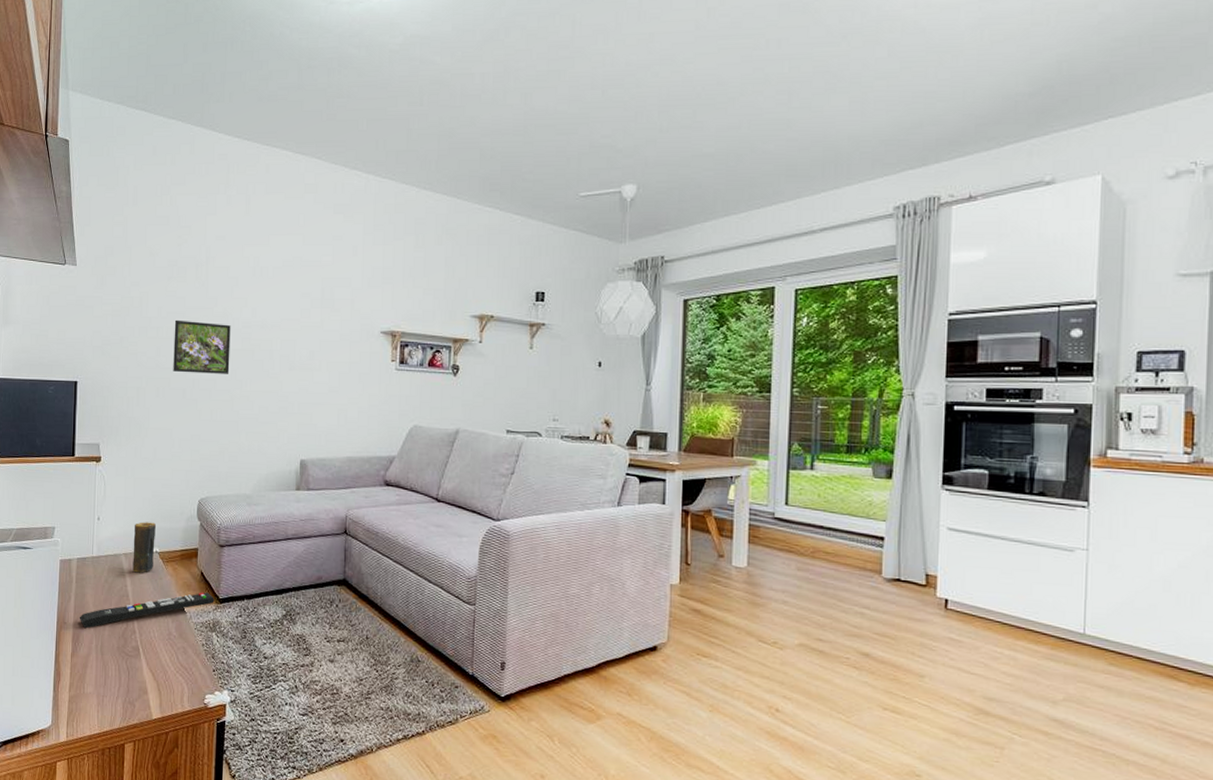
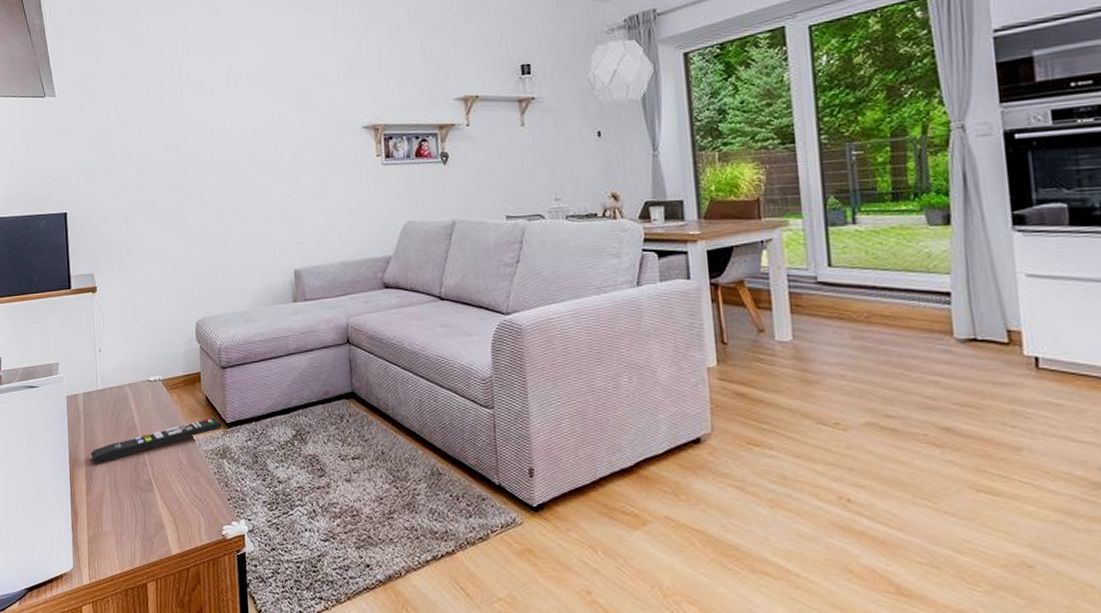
candle: present [132,522,156,572] -> none [135,349,158,402]
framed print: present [173,319,231,374] -> none [155,137,214,193]

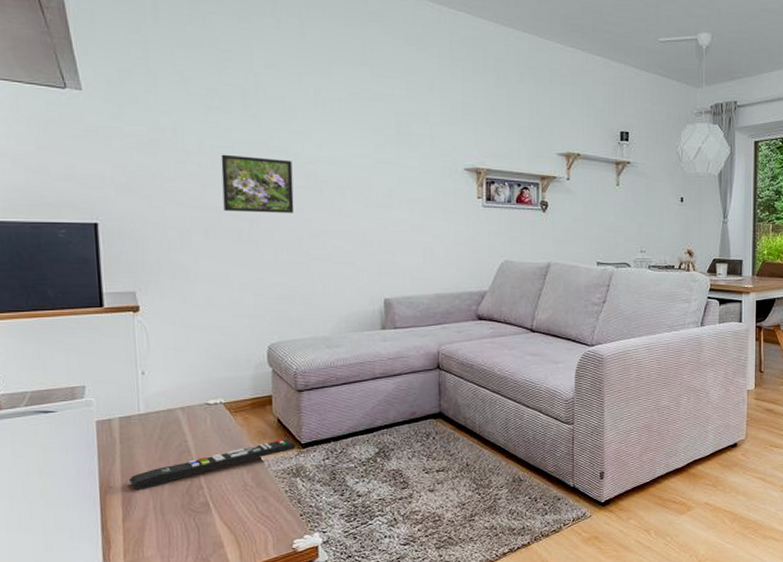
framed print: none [155,137,214,193] -> present [221,154,294,213]

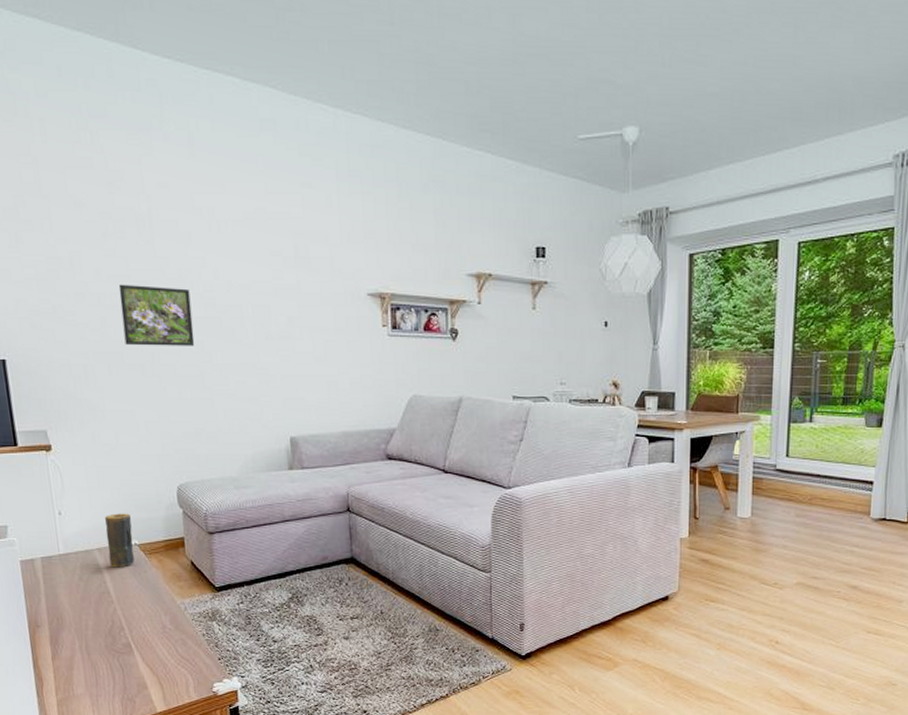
remote control: present [128,438,296,491] -> none [54,582,211,630]
candle: none [190,372,219,425] -> present [105,513,134,567]

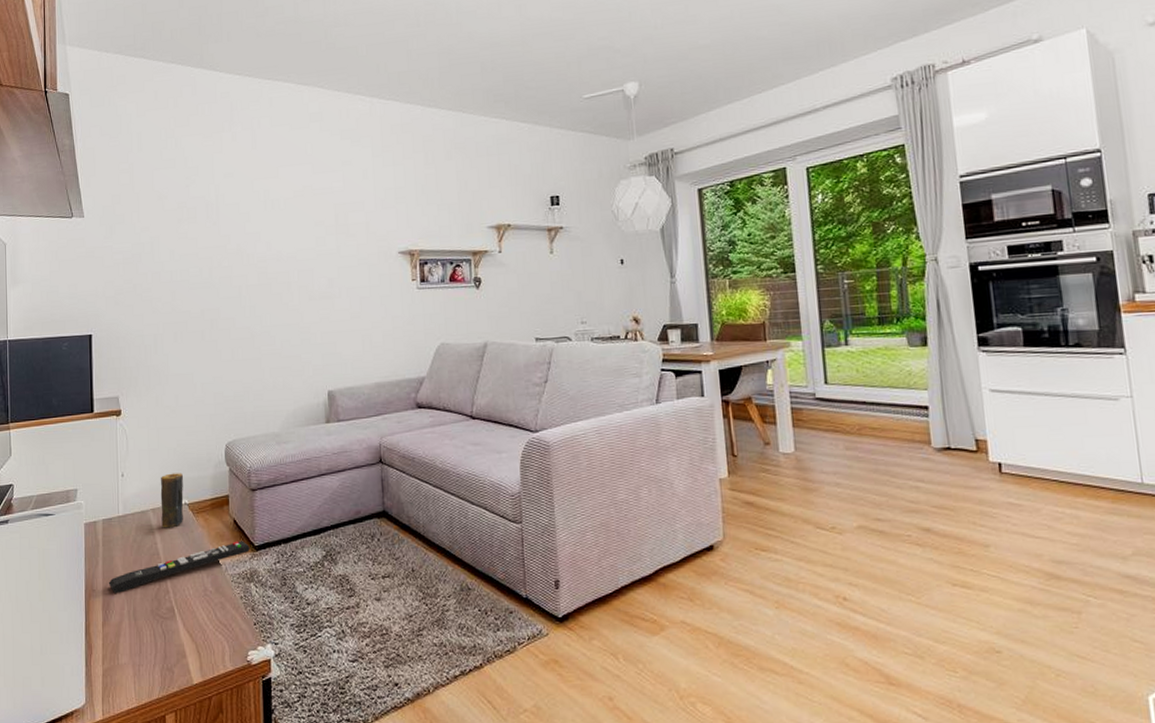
remote control: none [54,582,211,630] -> present [108,540,250,594]
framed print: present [118,284,195,346] -> none [188,260,248,315]

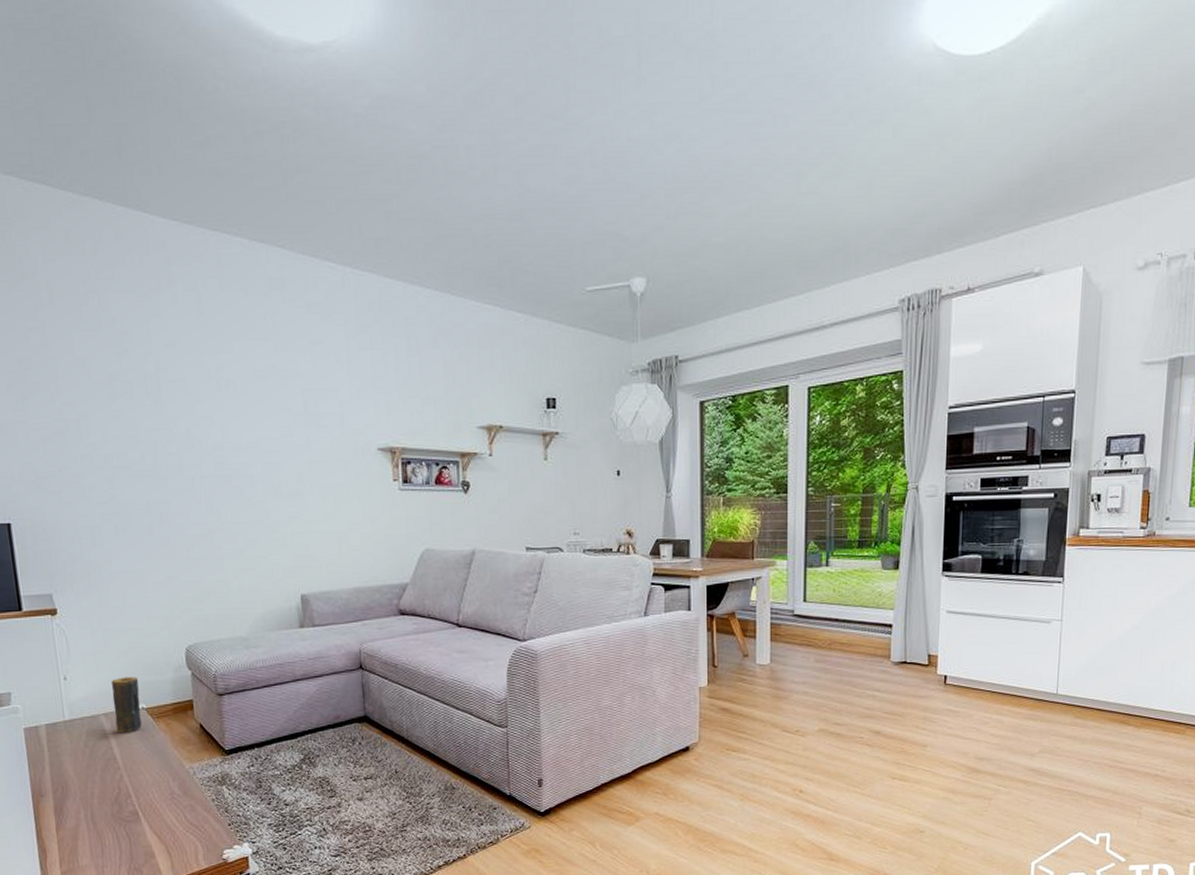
remote control: present [108,540,250,594] -> none [59,745,220,799]

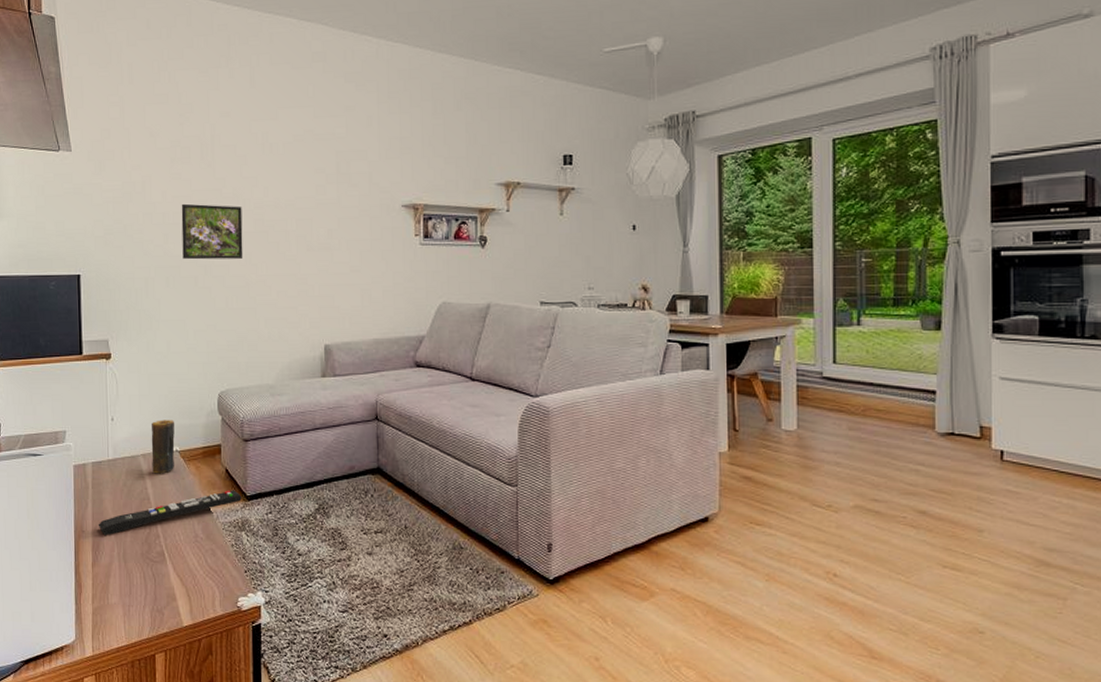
remote control: none [59,745,220,799] -> present [98,490,242,536]
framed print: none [126,444,204,506] -> present [181,203,243,260]

